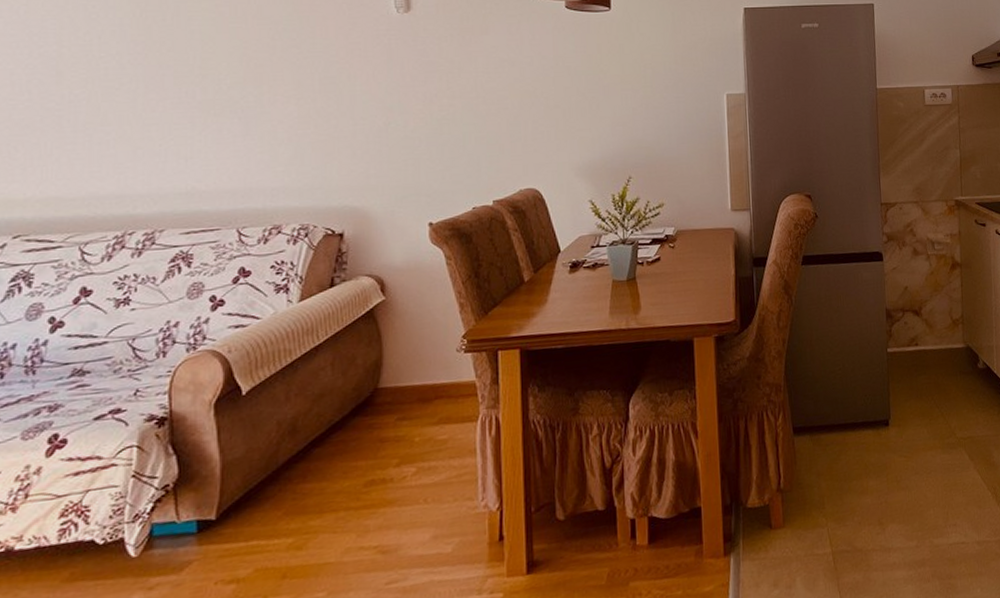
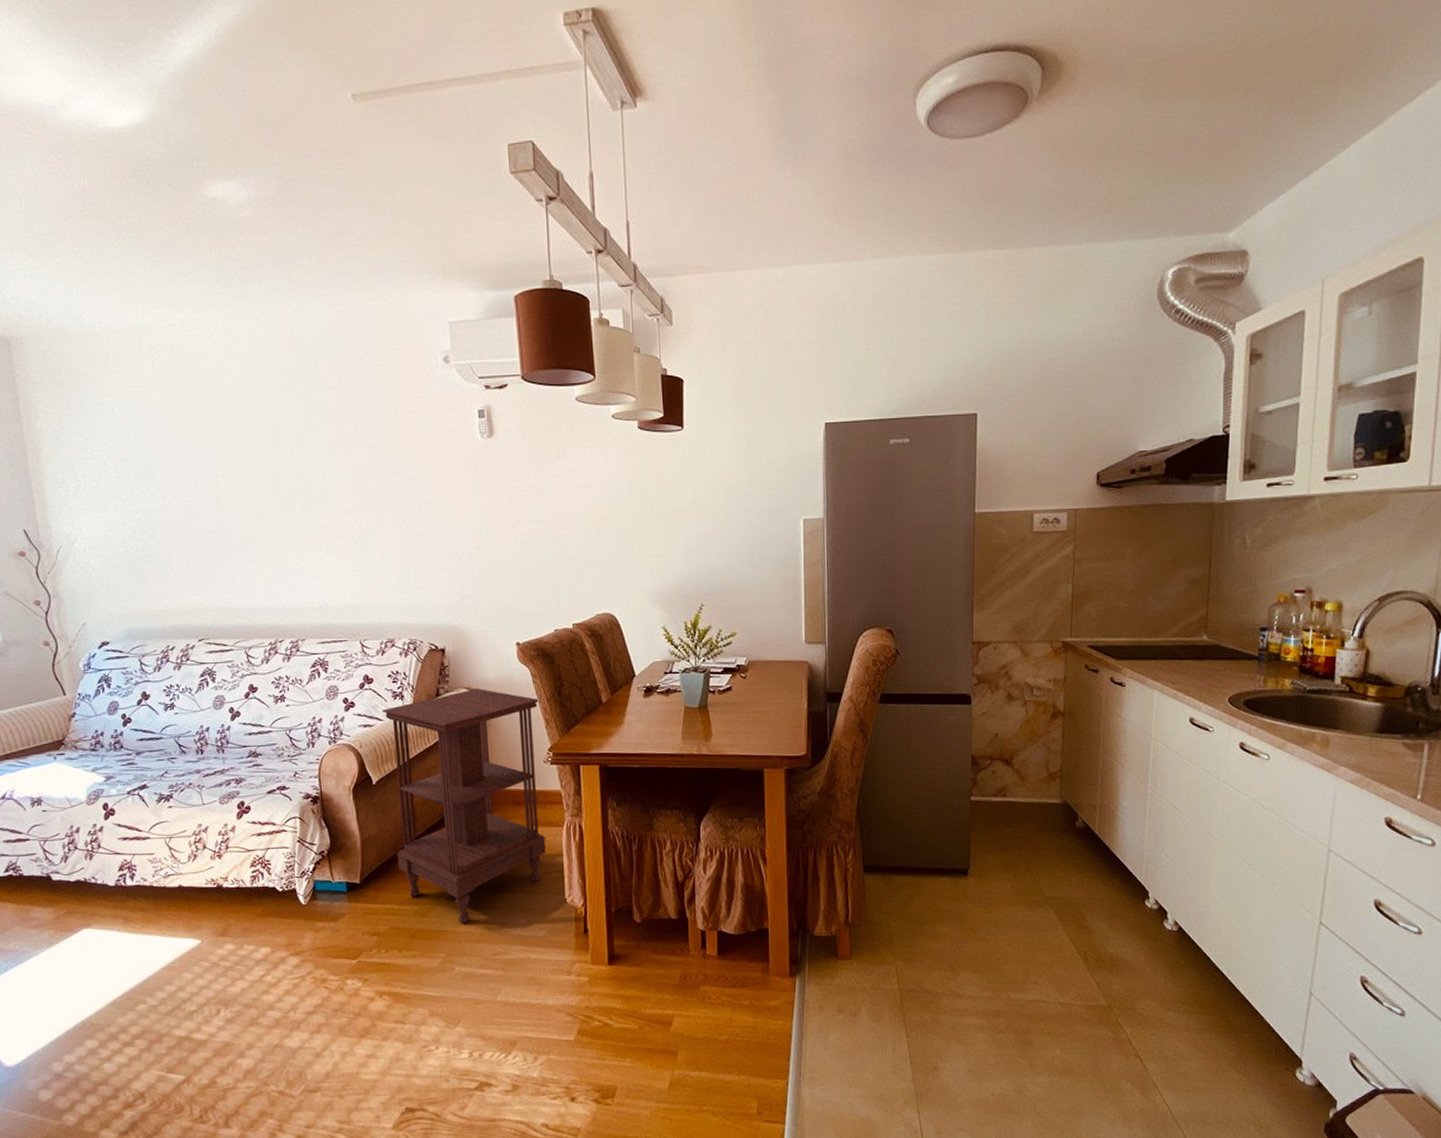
side table: none [260,274,457,551] -> present [382,688,546,923]

